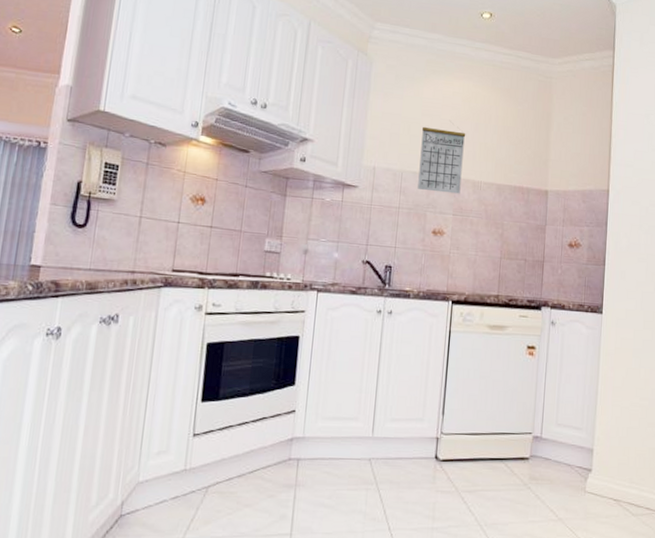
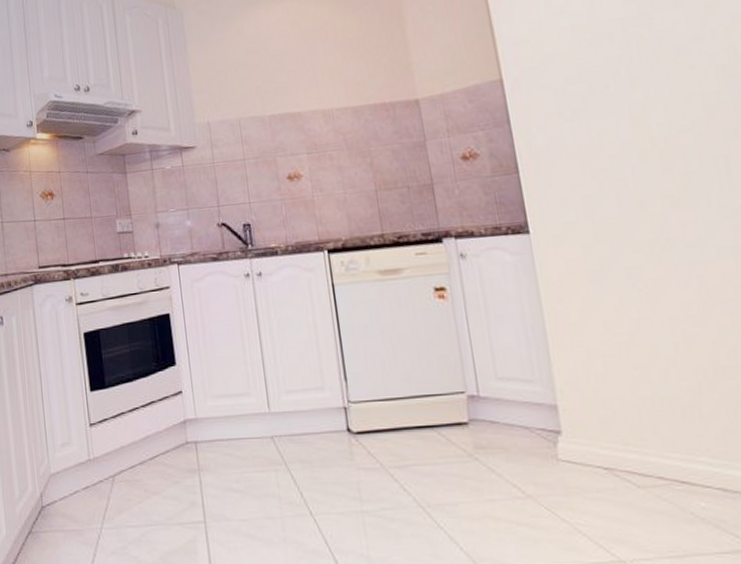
calendar: present [417,126,466,194] -> none [251,60,310,134]

